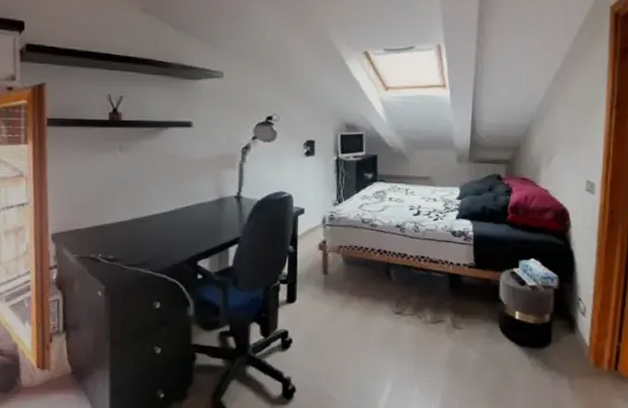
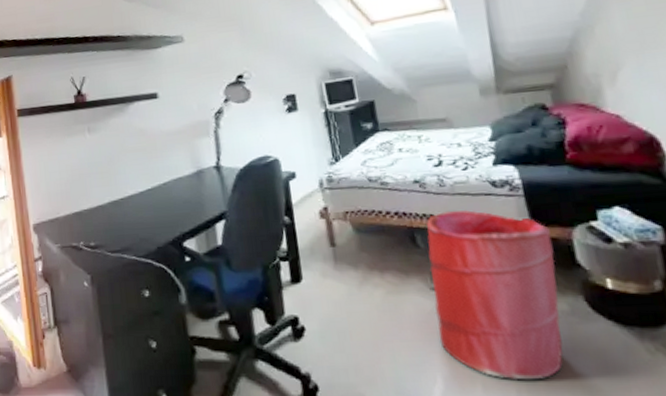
laundry hamper: none [394,253,486,385] -> present [427,210,564,381]

